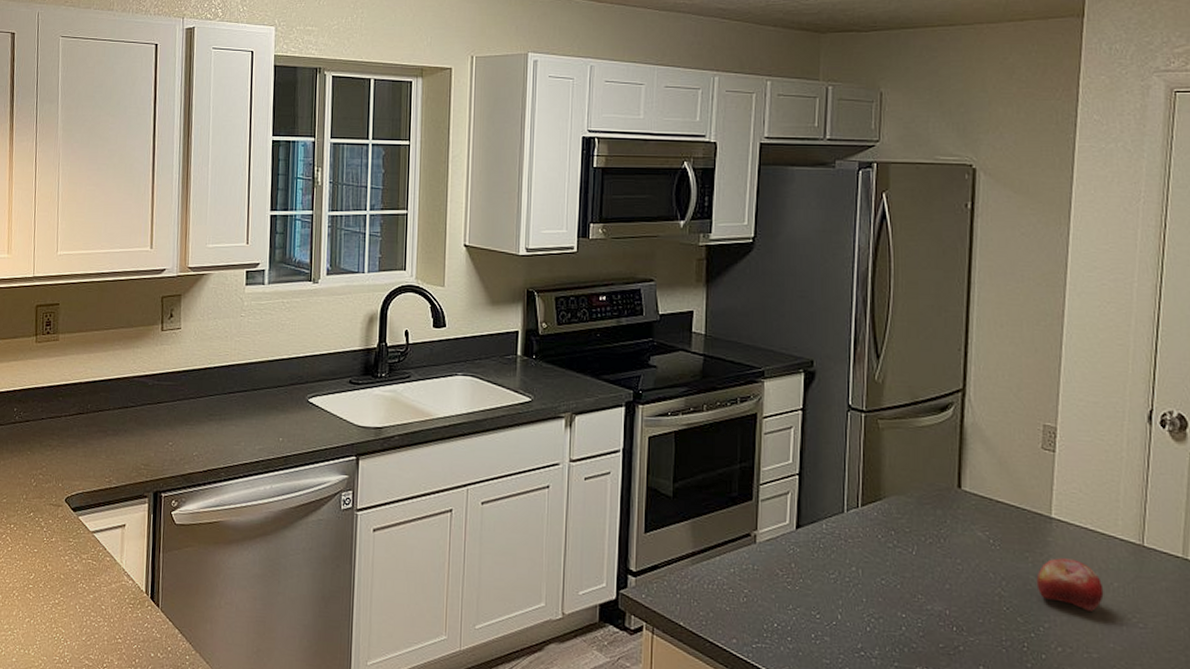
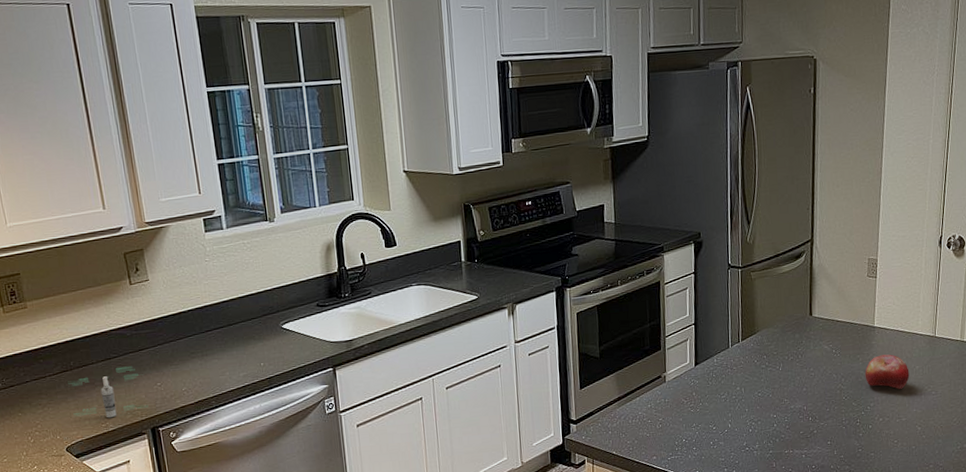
bottle: none [80,418,156,473] -> present [68,366,149,418]

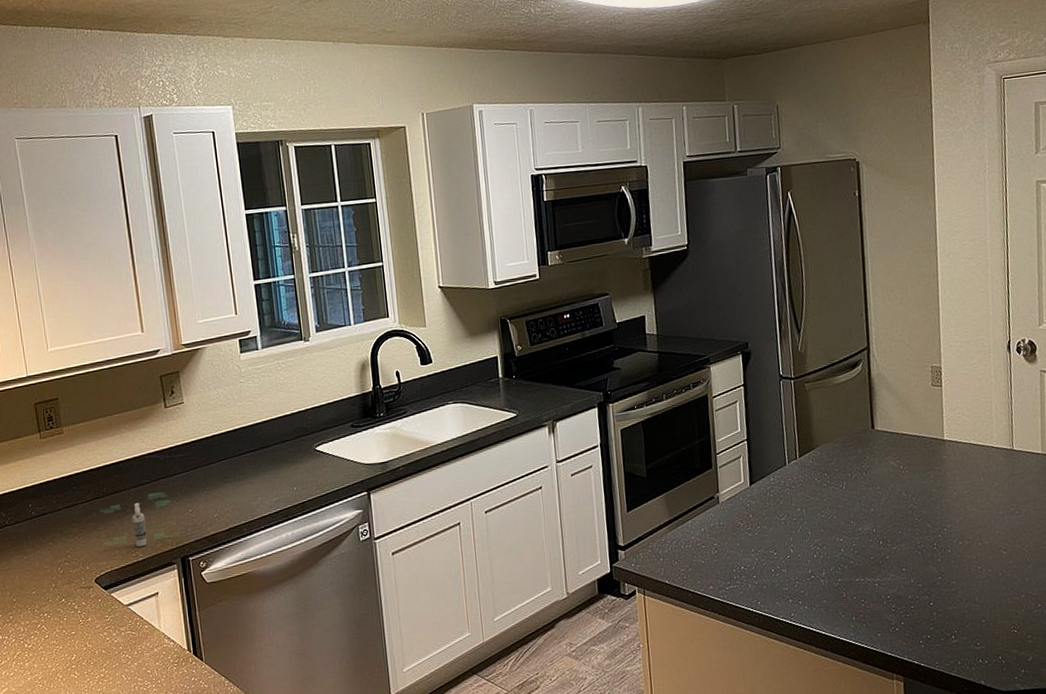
fruit: present [865,354,910,389] -> none [937,470,989,509]

